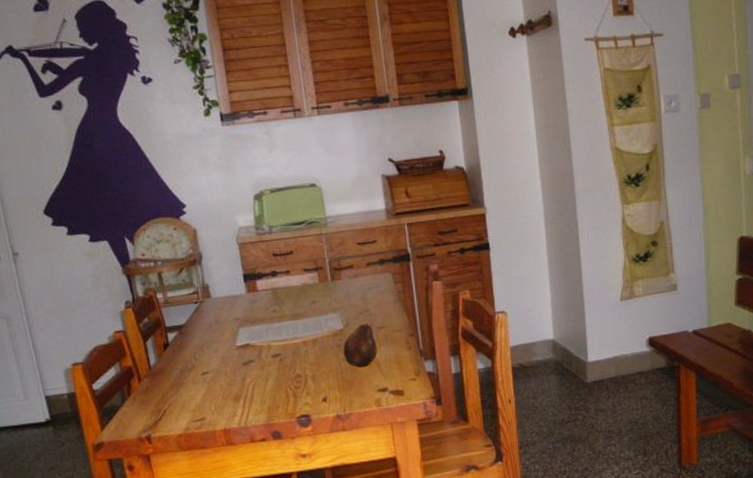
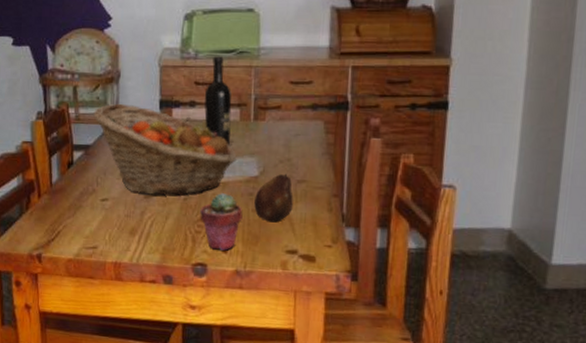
fruit basket: none [181,282,322,362] -> present [93,103,237,195]
wine bottle: none [283,228,313,306] -> present [204,56,232,145]
potted succulent: none [296,348,335,401] -> present [200,192,243,251]

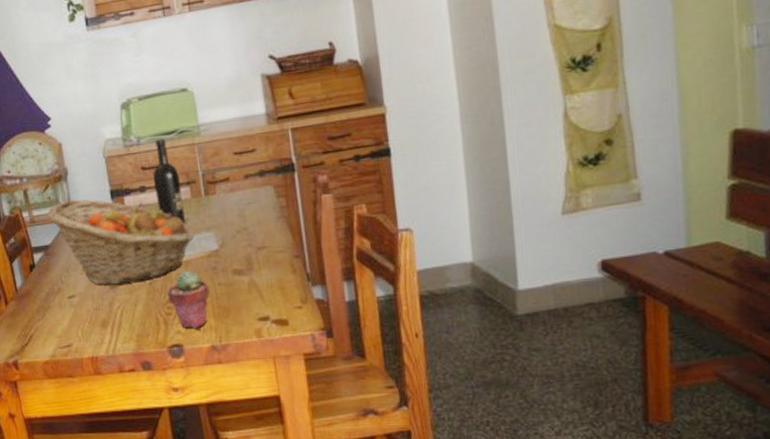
fruit: present [254,173,293,223] -> none [218,242,258,293]

